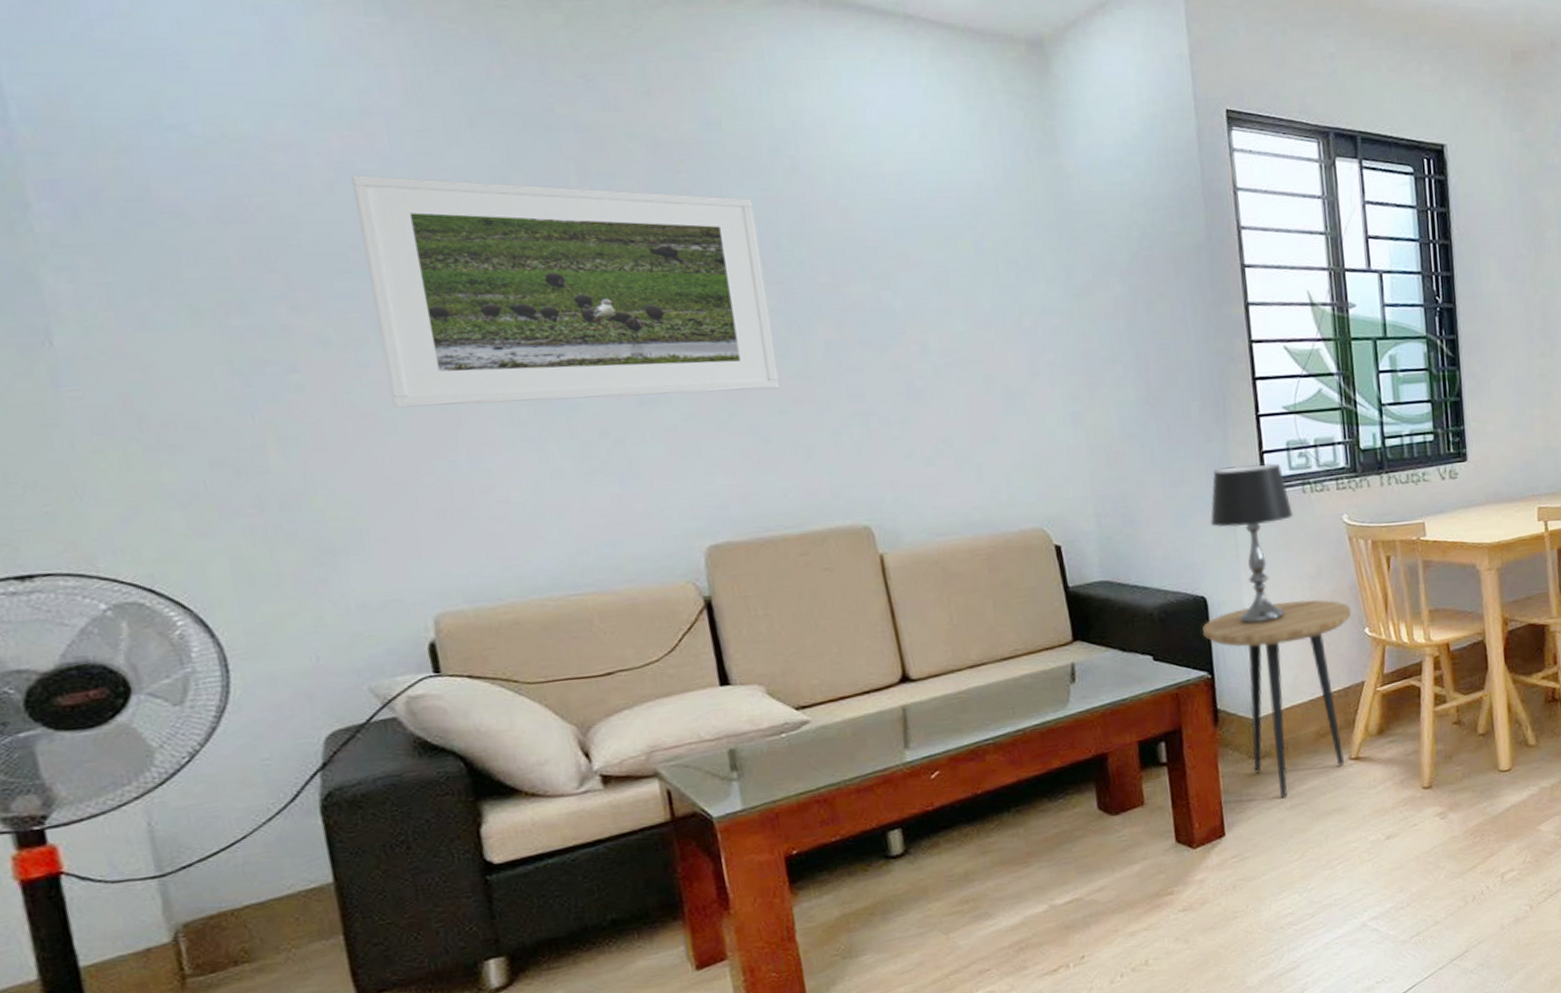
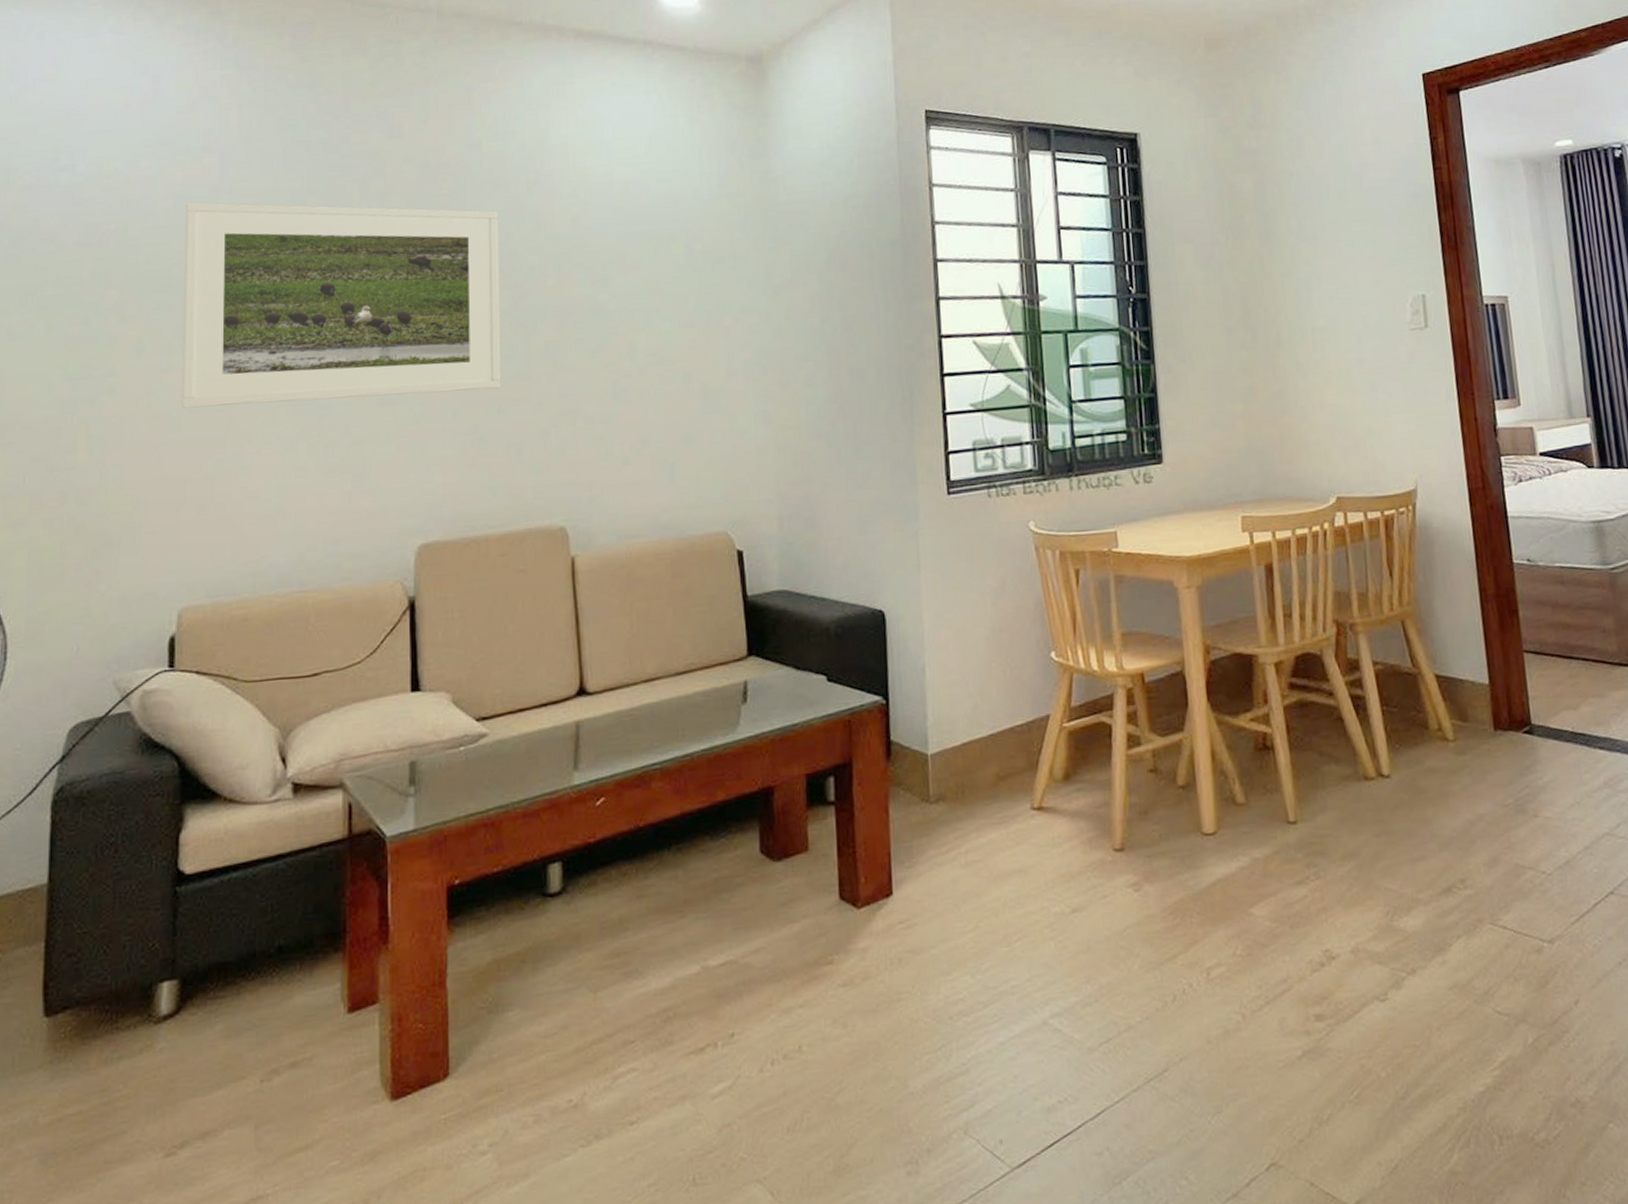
side table: present [1202,599,1352,799] -> none [879,617,1037,853]
table lamp: present [1210,463,1293,625] -> none [892,464,977,644]

